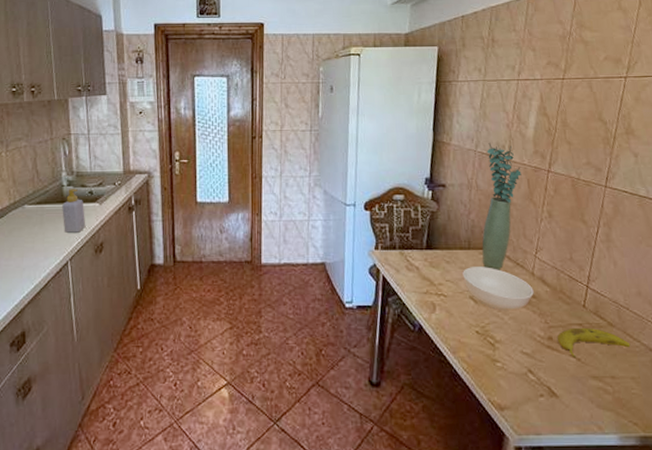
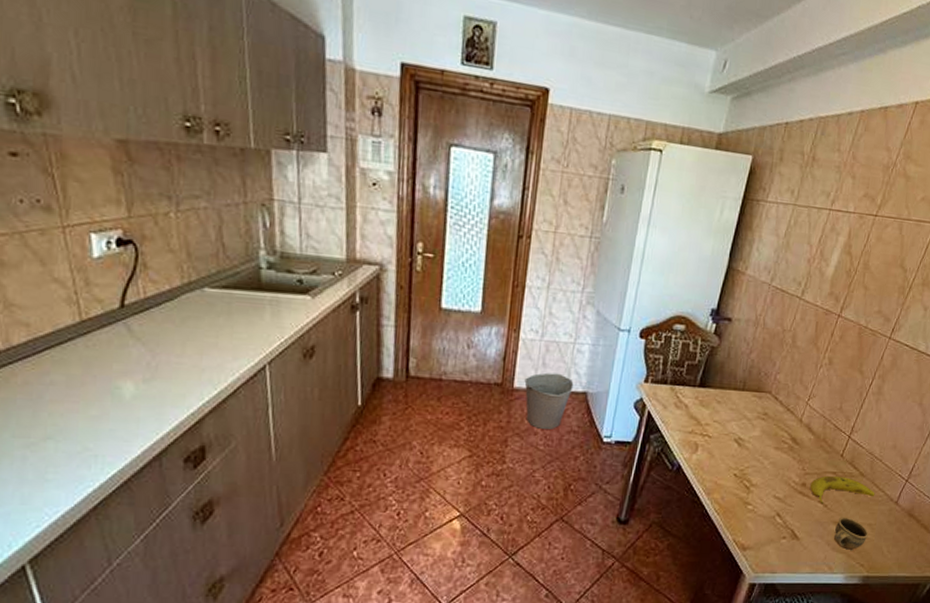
soap bottle: present [62,189,86,233] -> none [258,273,292,331]
bucket: none [270,248,313,299] -> present [524,372,574,429]
bowl: present [463,267,534,311] -> none [731,409,798,456]
vase: present [482,142,522,270] -> none [753,276,813,415]
cup: none [595,370,634,407] -> present [833,517,868,550]

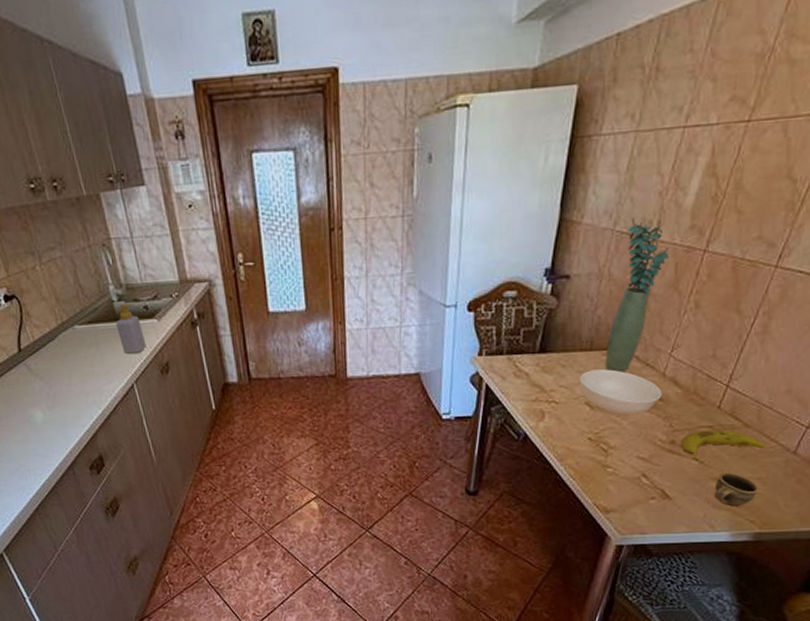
soap bottle: none [258,273,292,331] -> present [116,304,147,354]
bucket: present [524,372,574,429] -> none [356,358,405,413]
bowl: none [731,409,798,456] -> present [580,369,662,416]
vase: none [753,276,813,415] -> present [604,217,670,373]

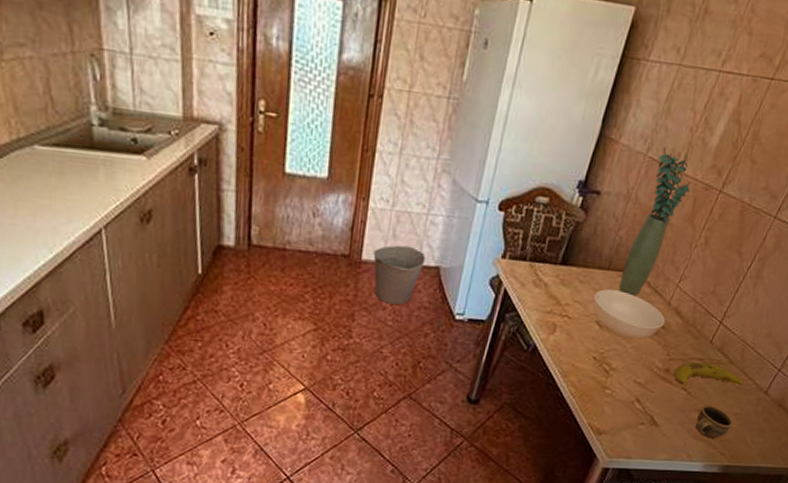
soap bottle: present [116,304,147,354] -> none [91,131,128,193]
bucket: none [356,358,405,413] -> present [373,245,426,305]

